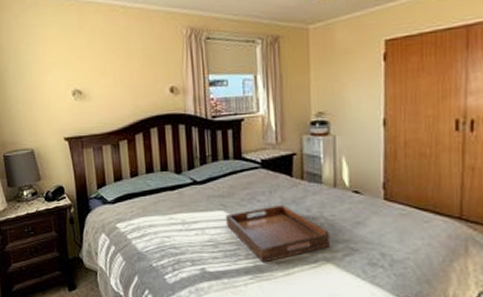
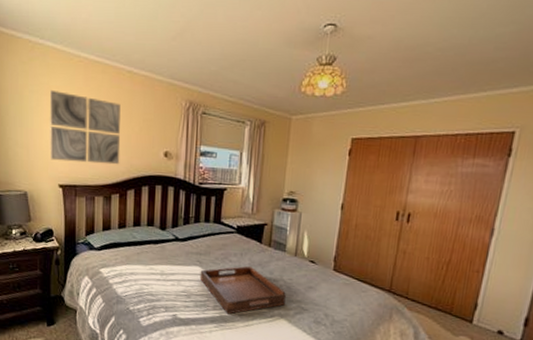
wall art: none [45,39,124,113] -> present [50,89,121,165]

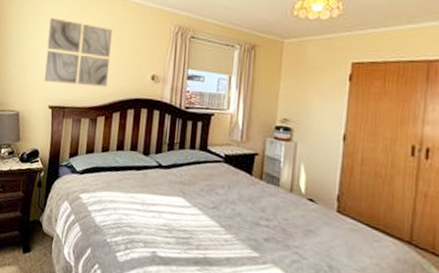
serving tray: present [199,266,287,315] -> none [182,200,282,257]

